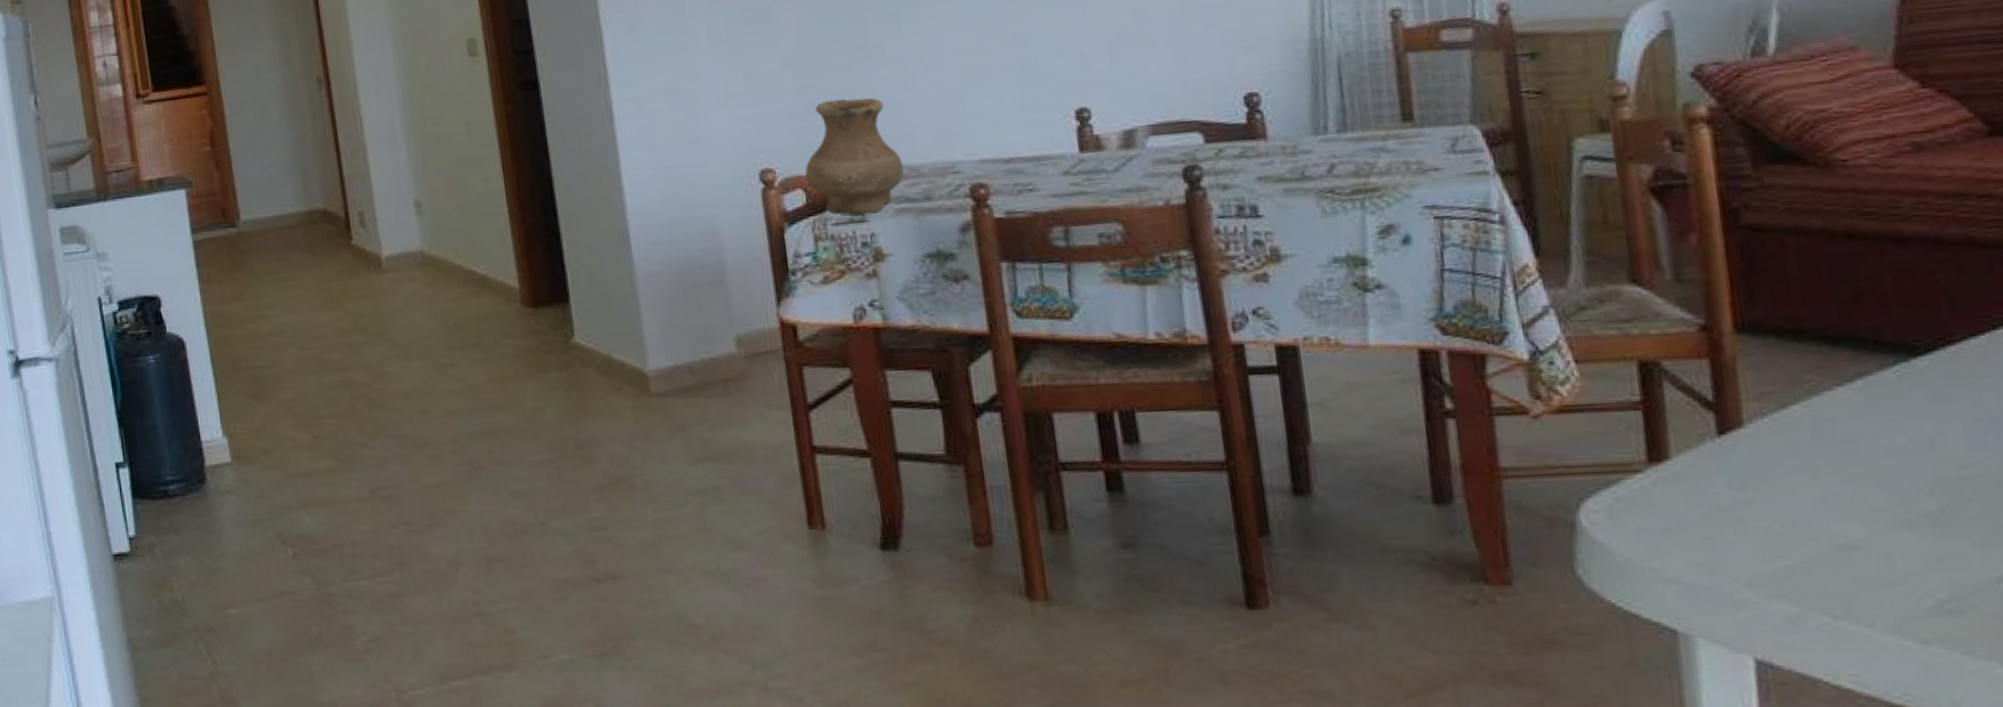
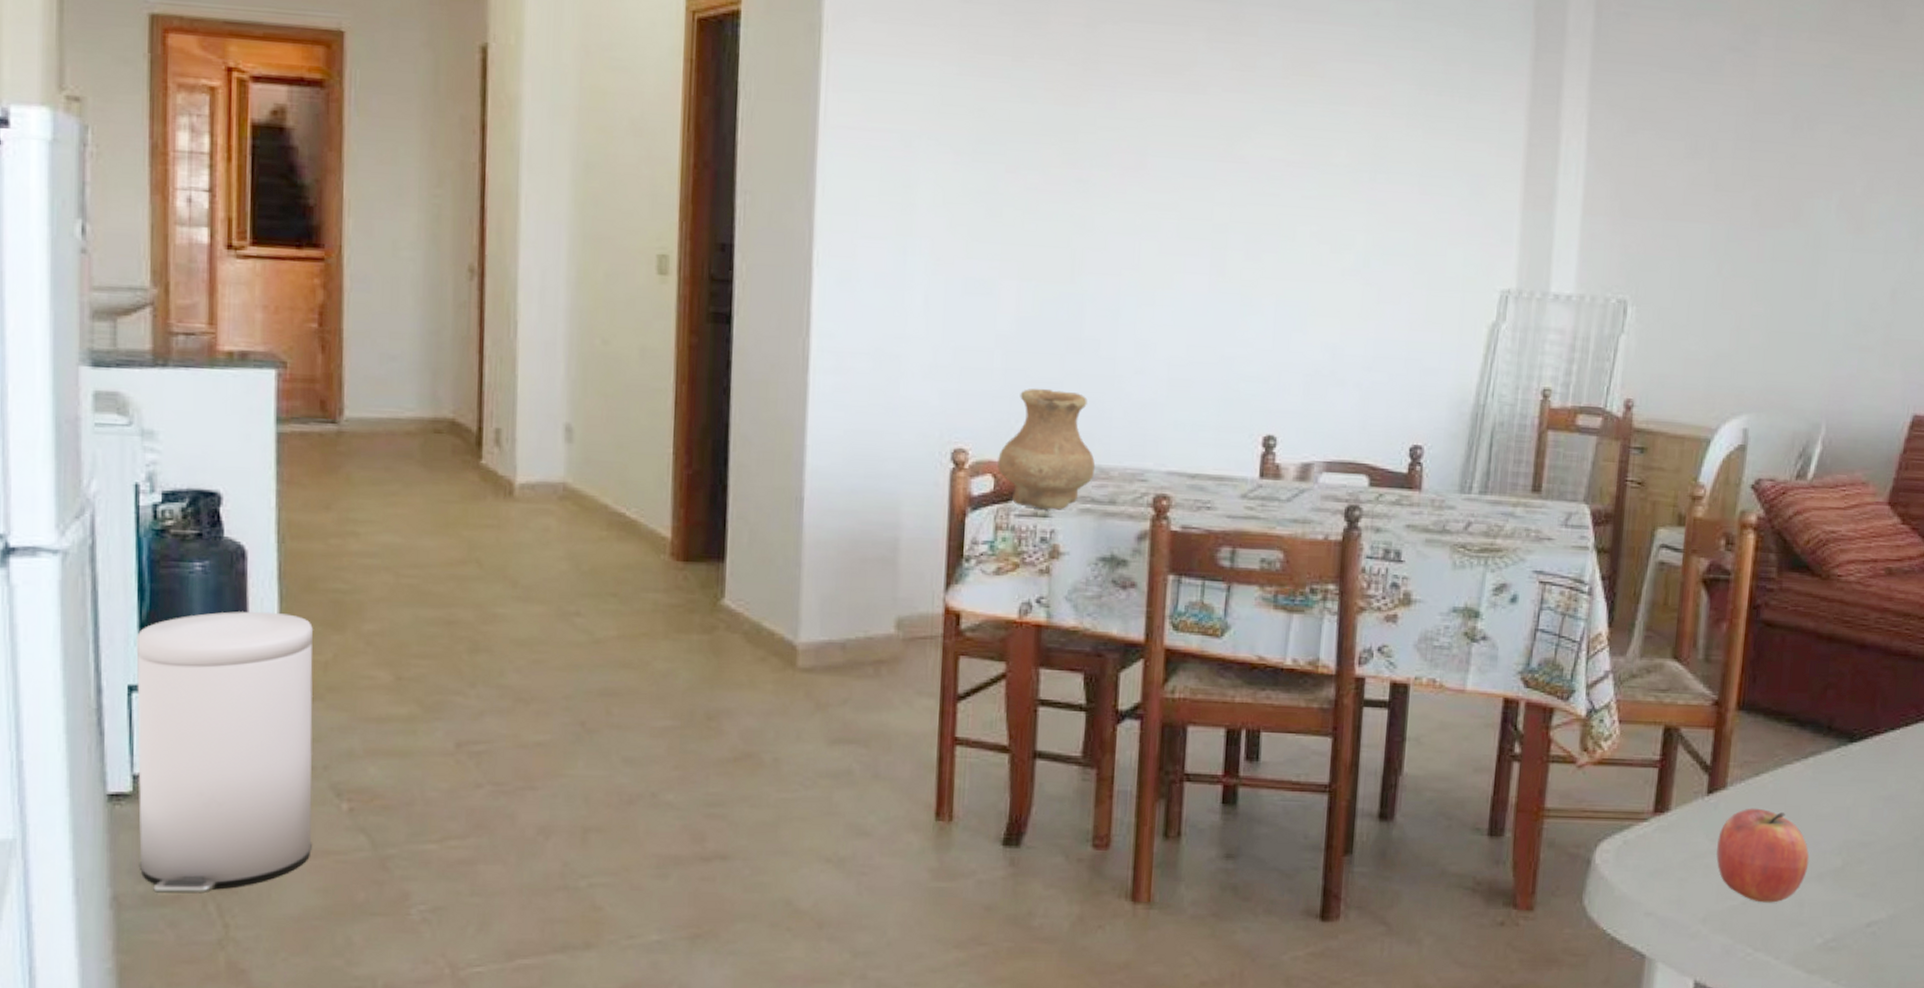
pedal bin: none [116,391,270,636] -> present [136,611,313,894]
fruit: none [1746,446,1889,560] -> present [1715,808,1810,903]

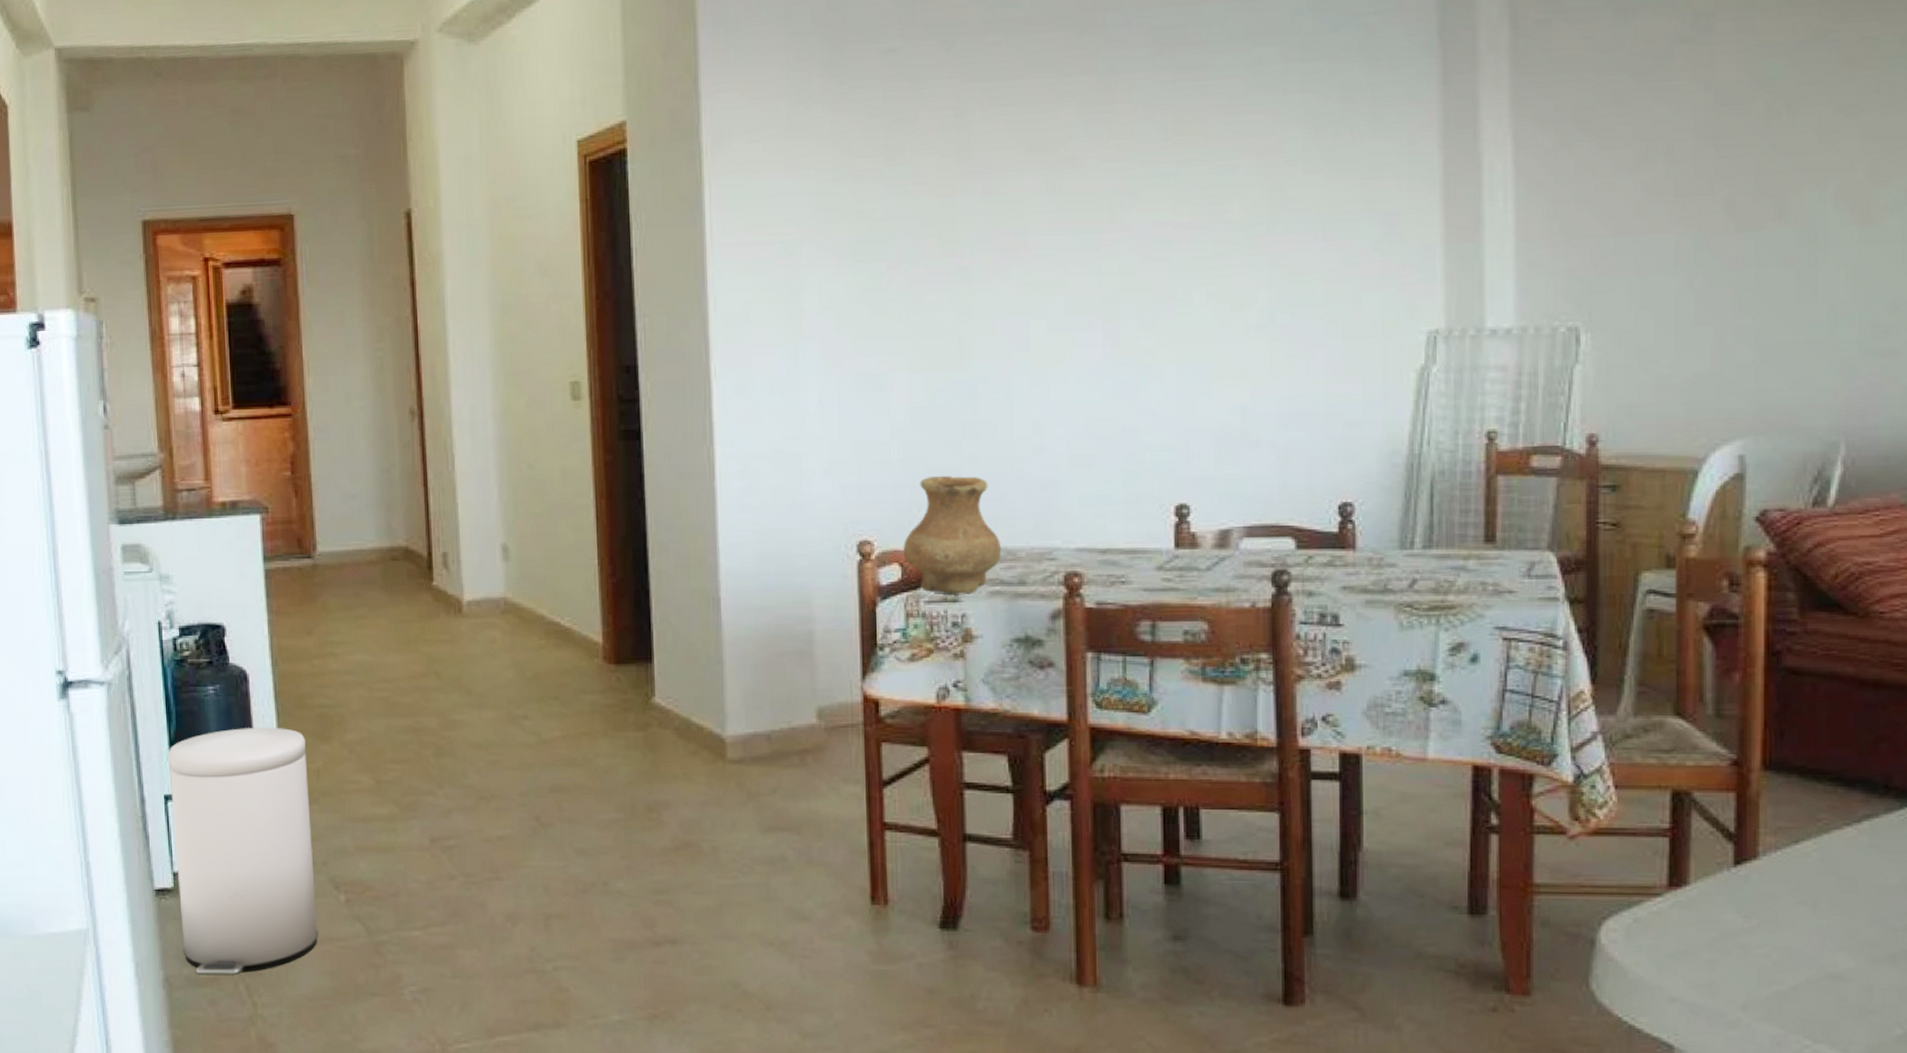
fruit: present [1715,808,1810,903] -> none [1752,880,1875,988]

